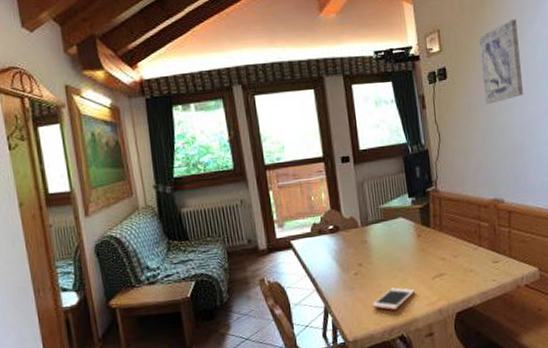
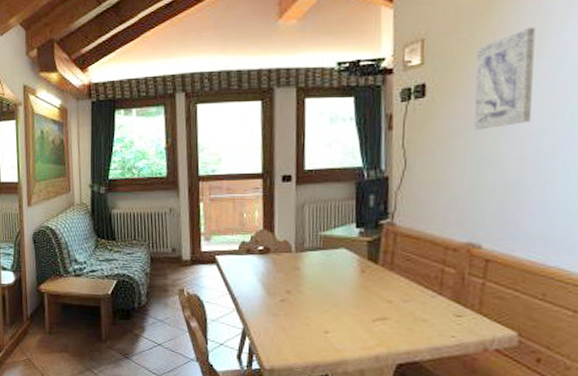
cell phone: present [372,287,415,310] -> none [296,322,348,346]

